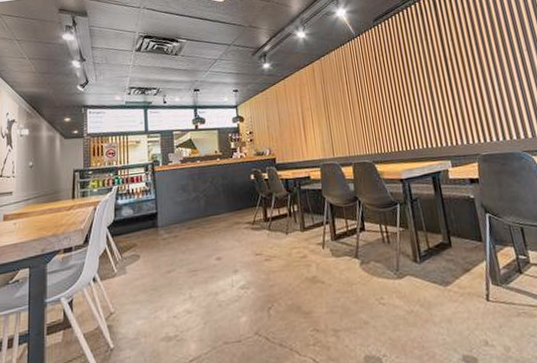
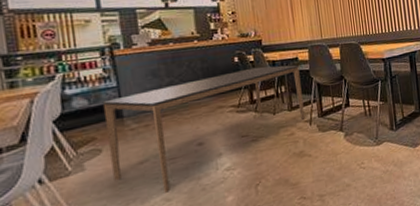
dining table: none [143,183,318,305] -> present [102,65,305,193]

